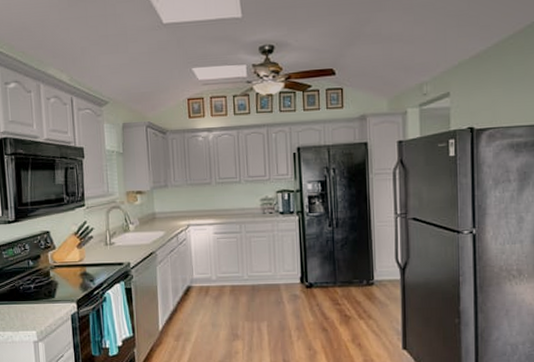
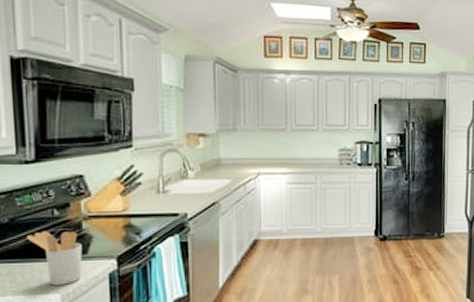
utensil holder: none [10,278,51,324] -> present [26,231,83,285]

